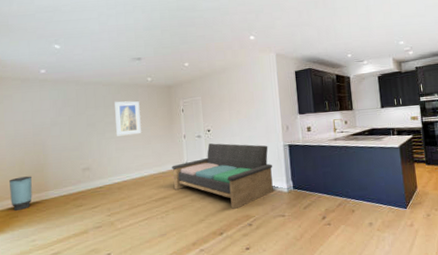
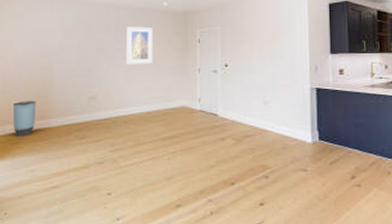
sofa: present [172,143,273,209] -> none [183,80,296,157]

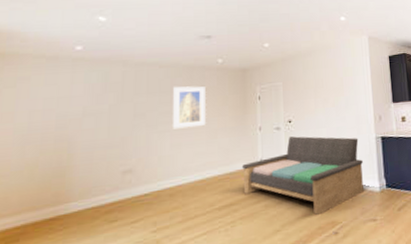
trash can: present [13,101,37,136] -> none [10,183,48,232]
sofa: none [183,80,296,157] -> present [242,136,364,215]

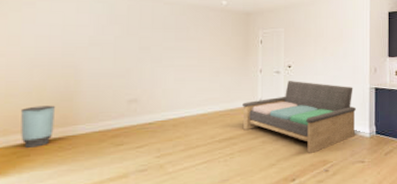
trash can: none [10,183,48,232] -> present [21,105,56,148]
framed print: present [173,86,206,129] -> none [177,23,209,65]

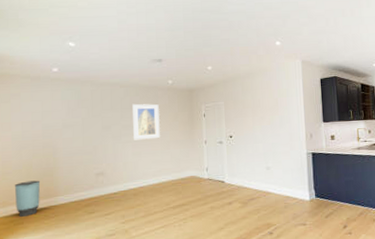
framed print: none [177,23,209,65] -> present [132,103,160,140]
sofa: present [242,81,356,153] -> none [191,150,295,217]

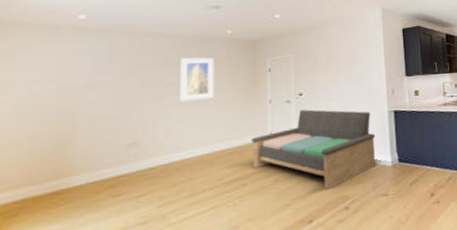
trash can: present [15,180,41,217] -> none [9,156,49,207]
sofa: none [191,150,295,217] -> present [252,109,376,190]

